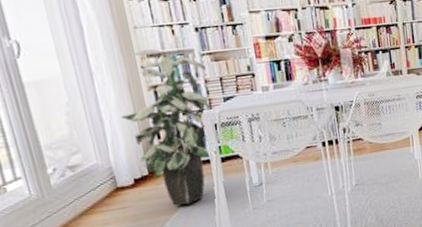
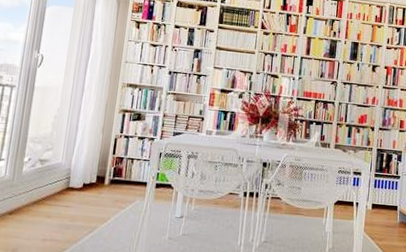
indoor plant: present [121,48,211,206] -> none [92,79,168,218]

